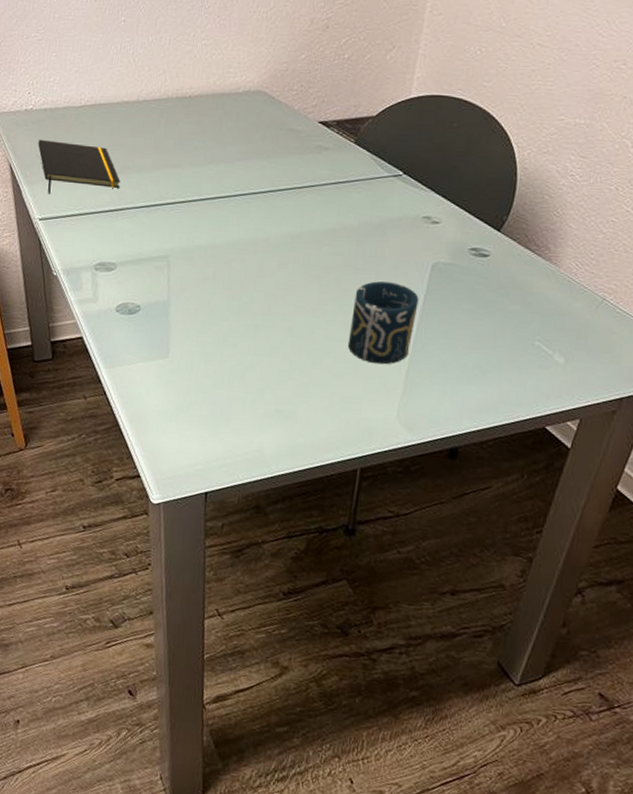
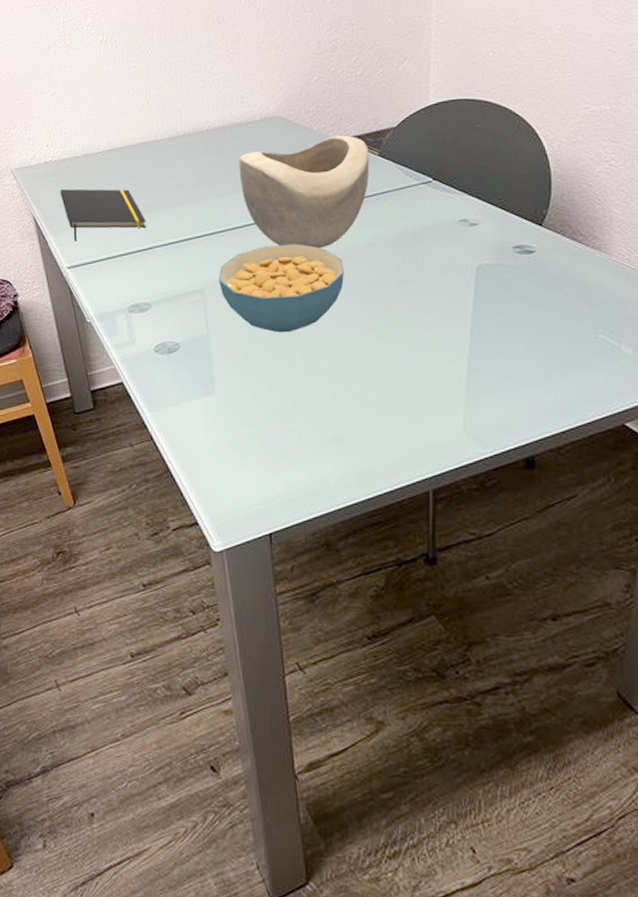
cereal bowl: none [184,219,307,307] -> present [218,243,344,333]
decorative bowl: none [216,118,346,229] -> present [239,135,370,249]
cup: present [347,281,419,365] -> none [400,290,469,377]

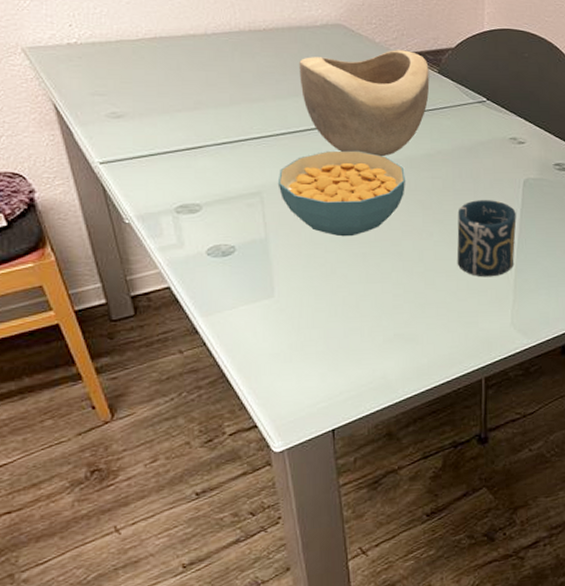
notepad: present [60,189,146,242] -> none [88,76,195,135]
cup: none [400,290,469,377] -> present [457,200,517,277]

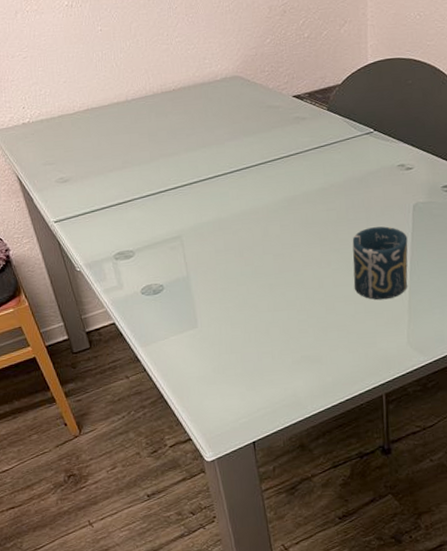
cereal bowl: present [277,150,405,237] -> none [194,191,304,271]
decorative bowl: present [299,50,430,157] -> none [204,92,320,195]

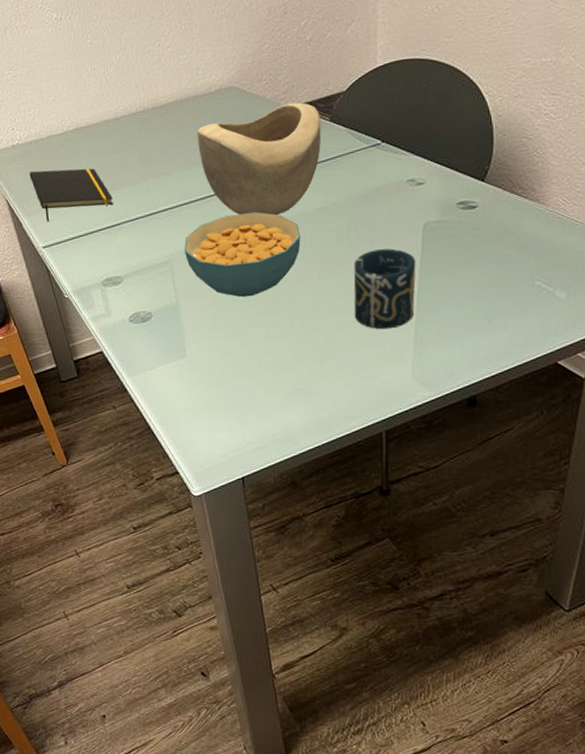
notepad: none [40,147,124,197] -> present [29,168,113,222]
cereal bowl: none [194,191,304,271] -> present [184,211,301,298]
decorative bowl: none [204,92,320,195] -> present [197,102,322,216]

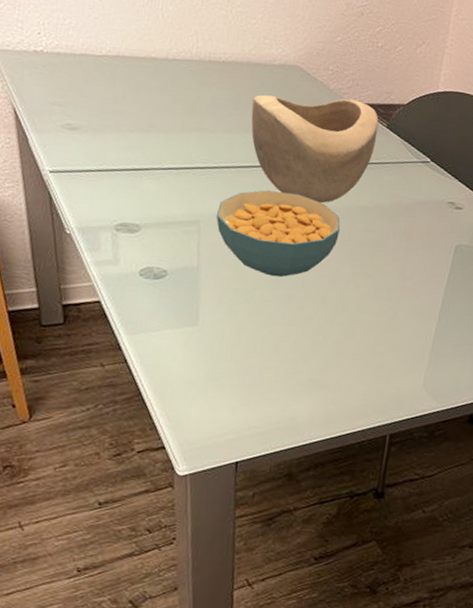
notepad: present [29,168,113,222] -> none [49,85,146,147]
cup: present [353,248,416,330] -> none [378,258,444,337]

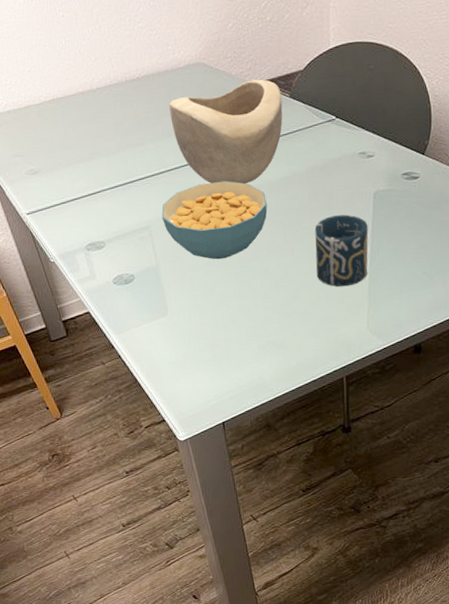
cup: none [378,258,444,337] -> present [314,214,369,287]

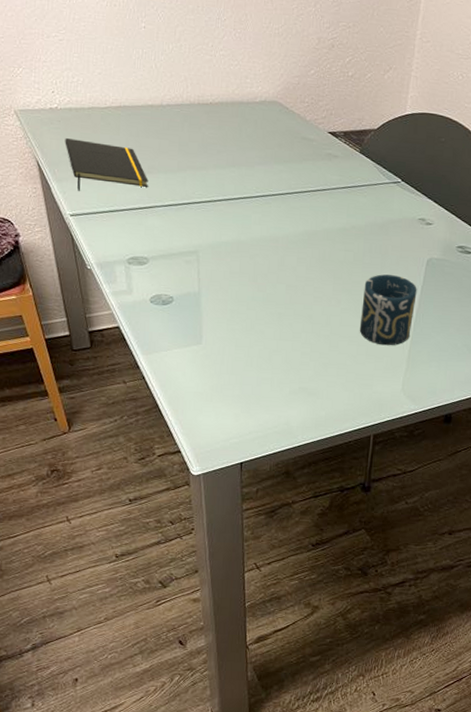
notepad: none [9,138,93,189] -> present [65,138,148,191]
cereal bowl: present [161,180,268,260] -> none [212,218,321,298]
decorative bowl: present [169,79,283,185] -> none [237,128,352,228]

